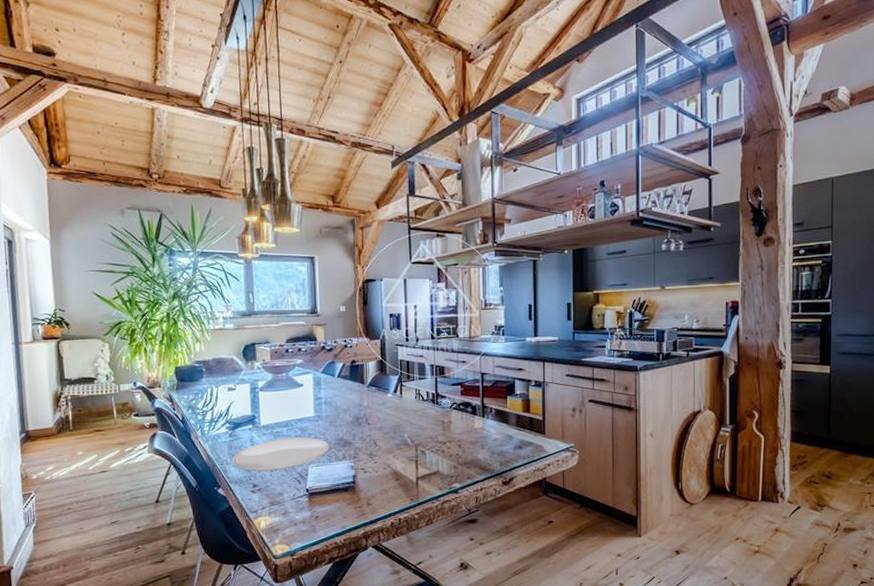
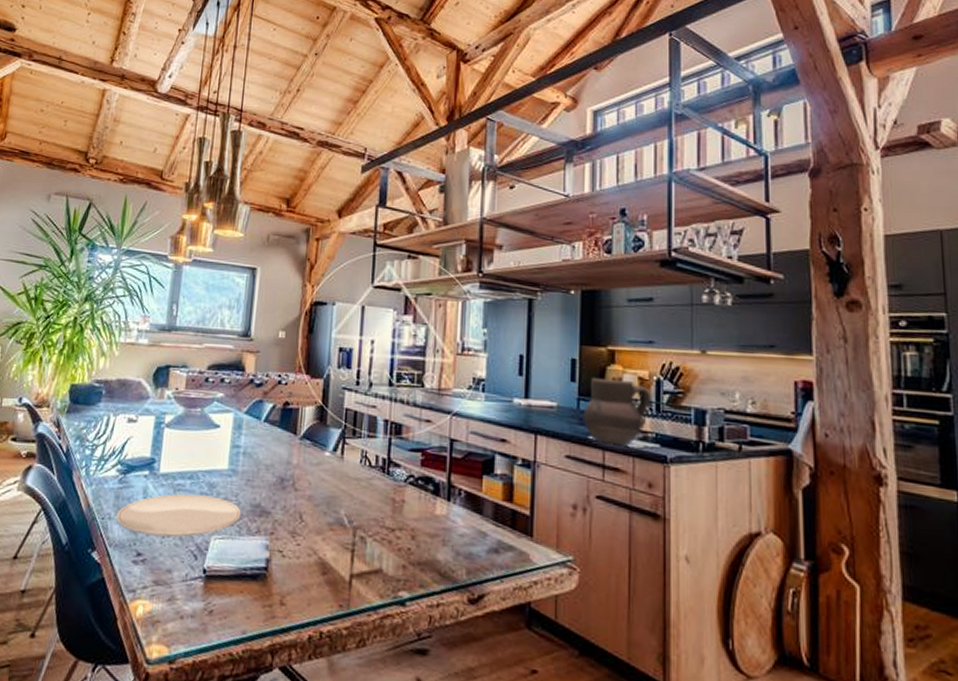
ceramic jug: none [577,314,625,363] -> present [583,377,651,446]

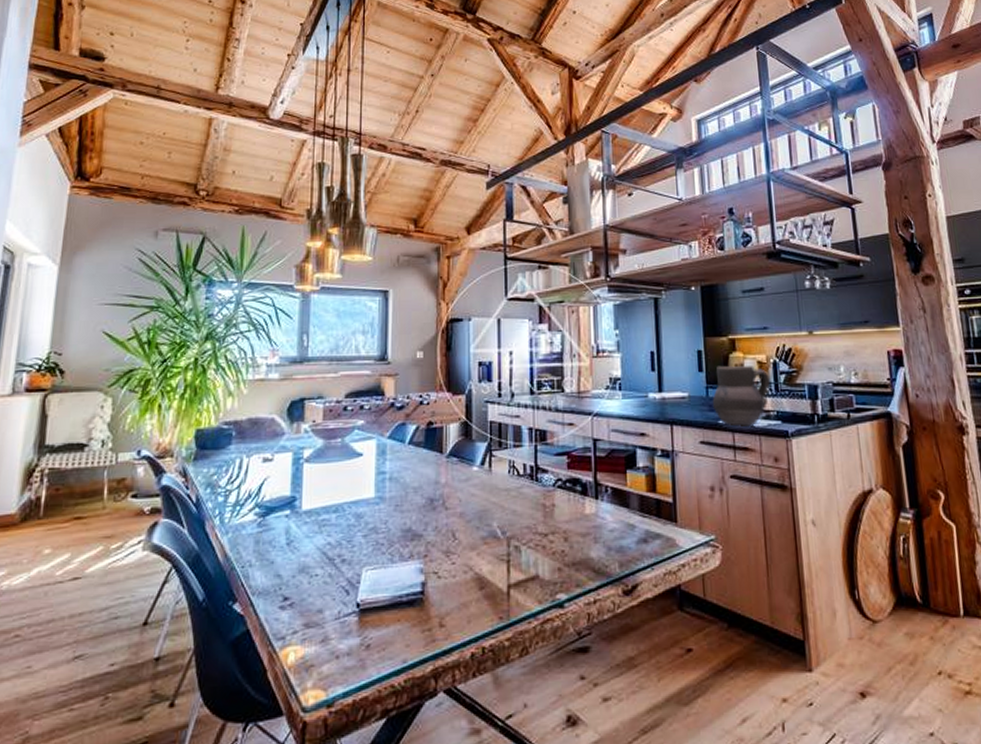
plate: present [116,493,242,538] -> none [258,527,392,578]

